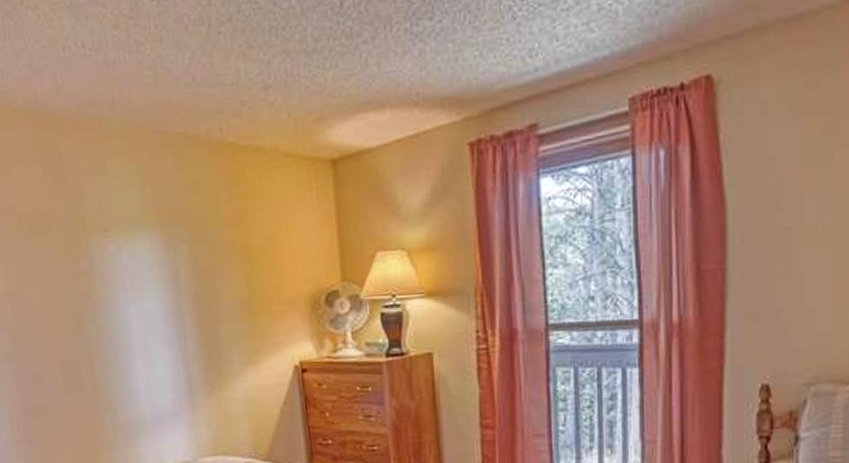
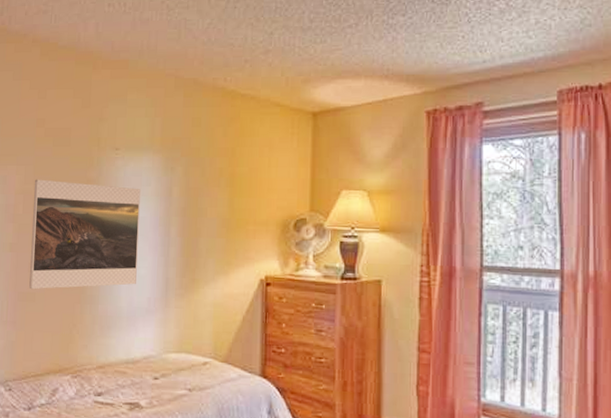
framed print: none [18,275,156,404] -> present [29,179,140,290]

